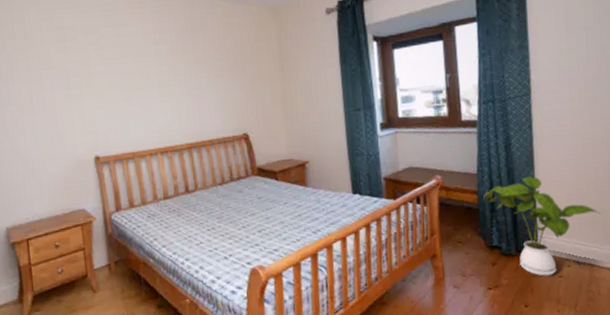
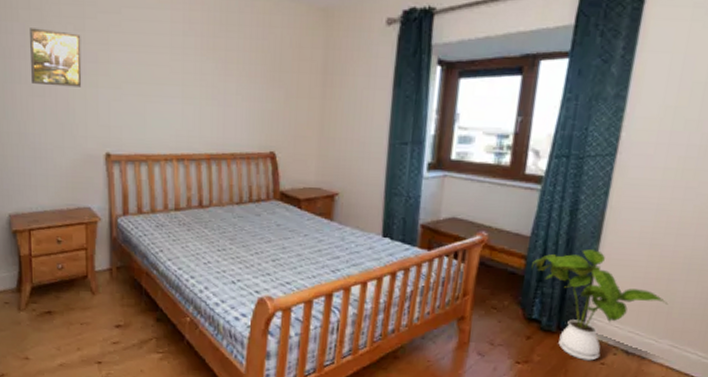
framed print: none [16,54,68,104] -> present [30,28,82,87]

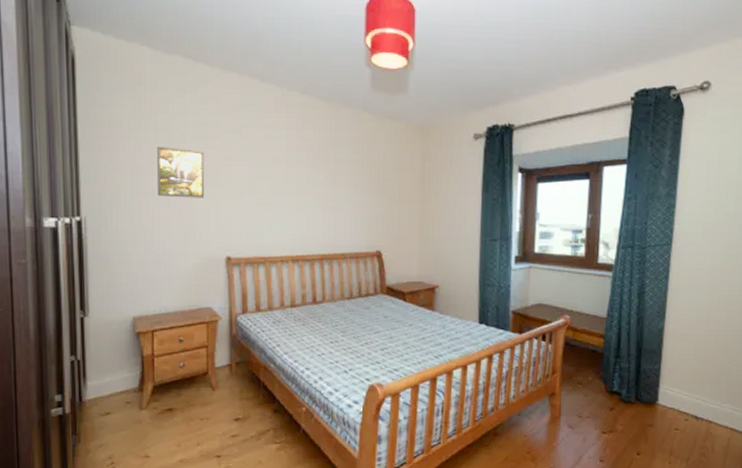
house plant: present [530,249,669,361] -> none [608,327,727,427]

